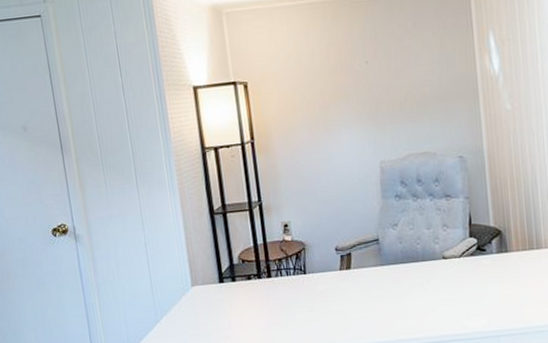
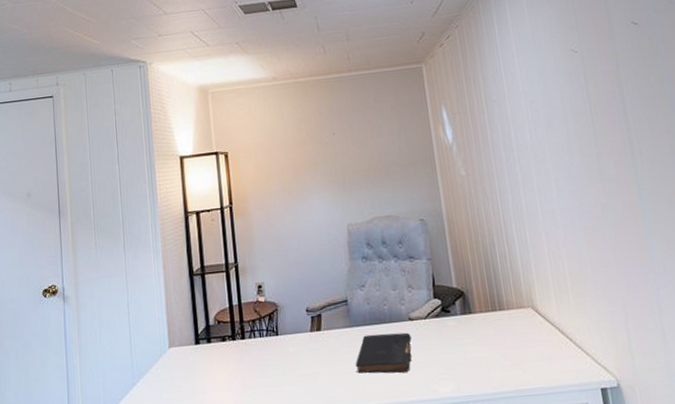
book: none [385,270,444,310] -> present [355,332,412,373]

